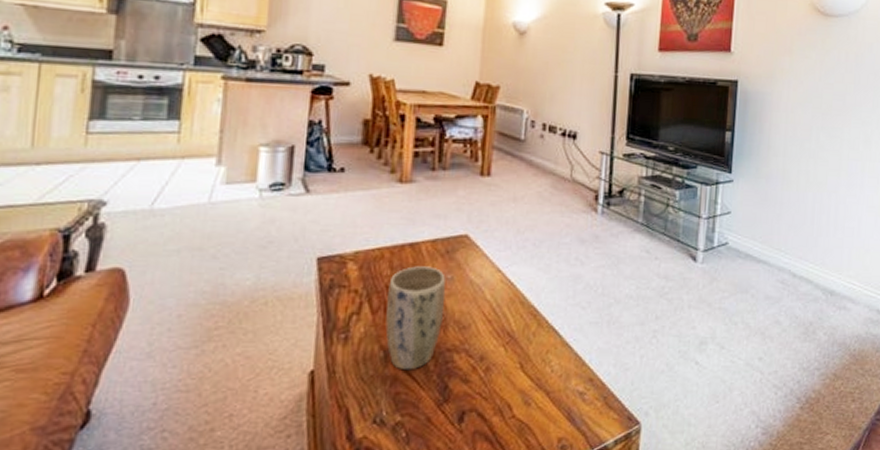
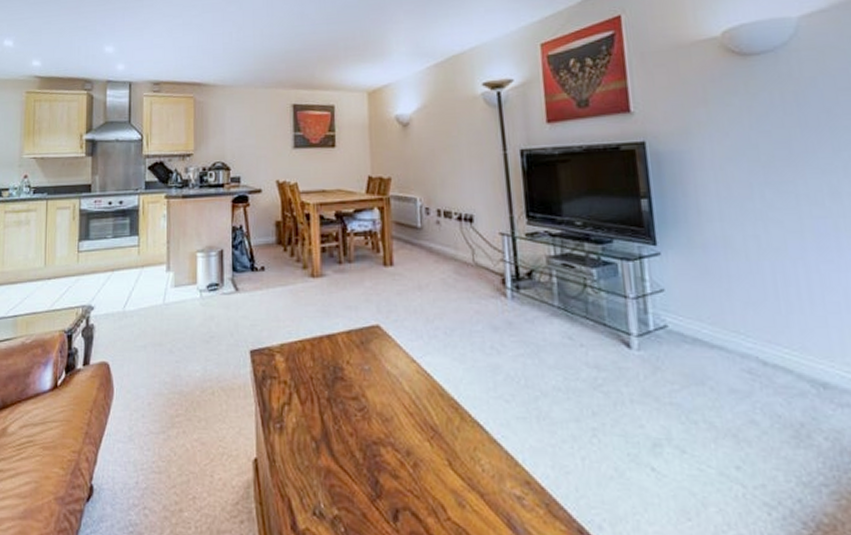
plant pot: present [385,266,446,371] -> none [313,357,366,463]

